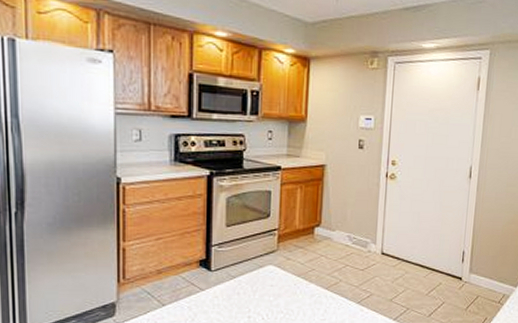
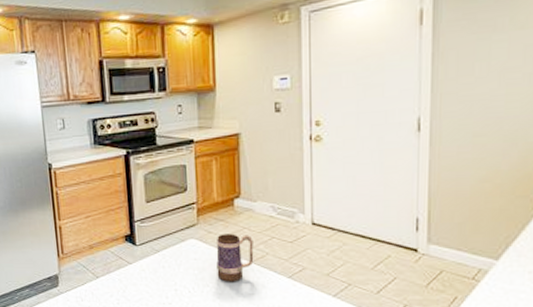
mug: none [292,261,329,308] -> present [216,233,254,282]

